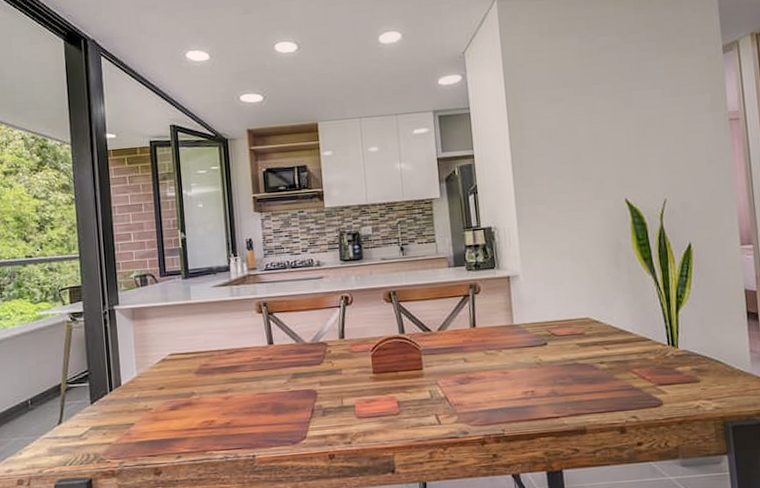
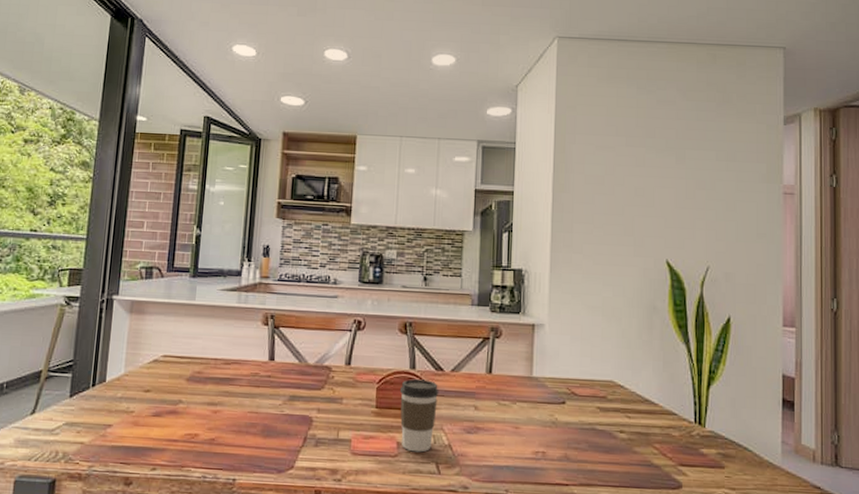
coffee cup: none [392,341,430,408] -> present [399,379,439,453]

